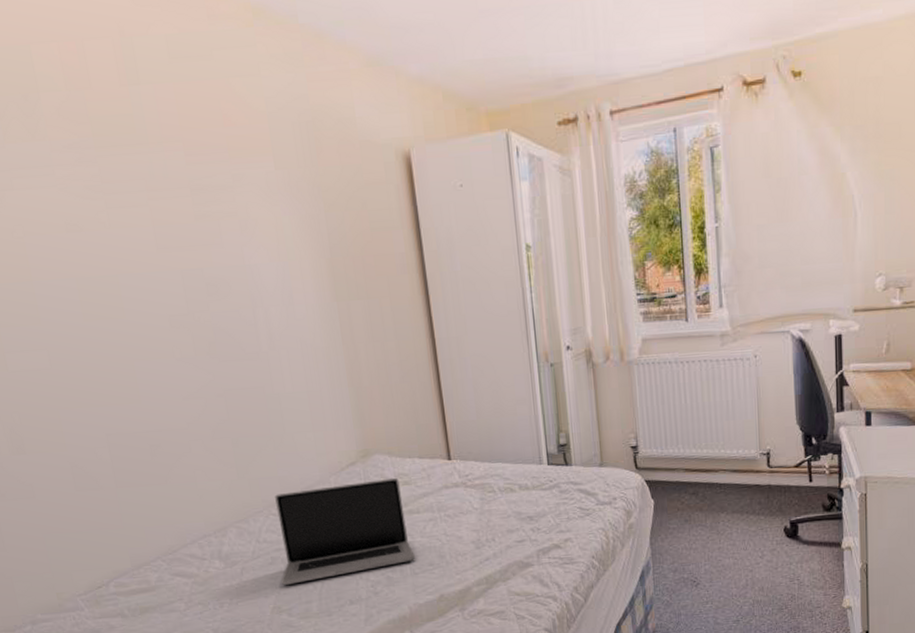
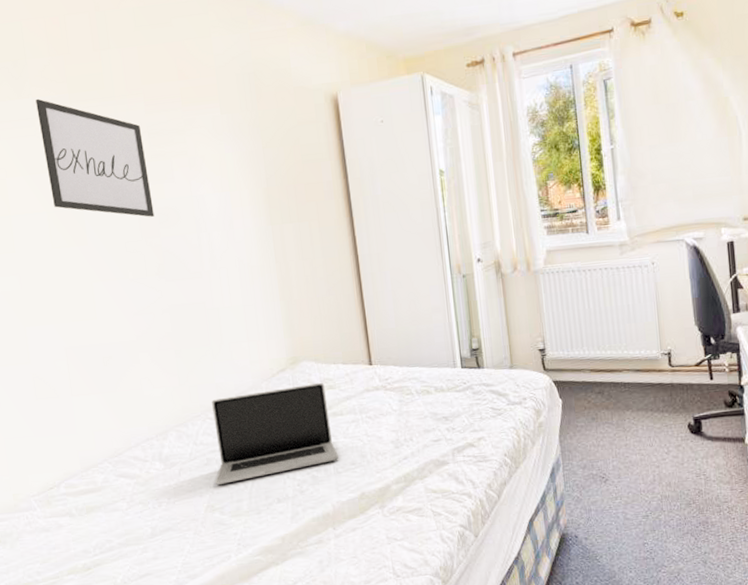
wall art: none [53,141,202,288] -> present [36,98,154,217]

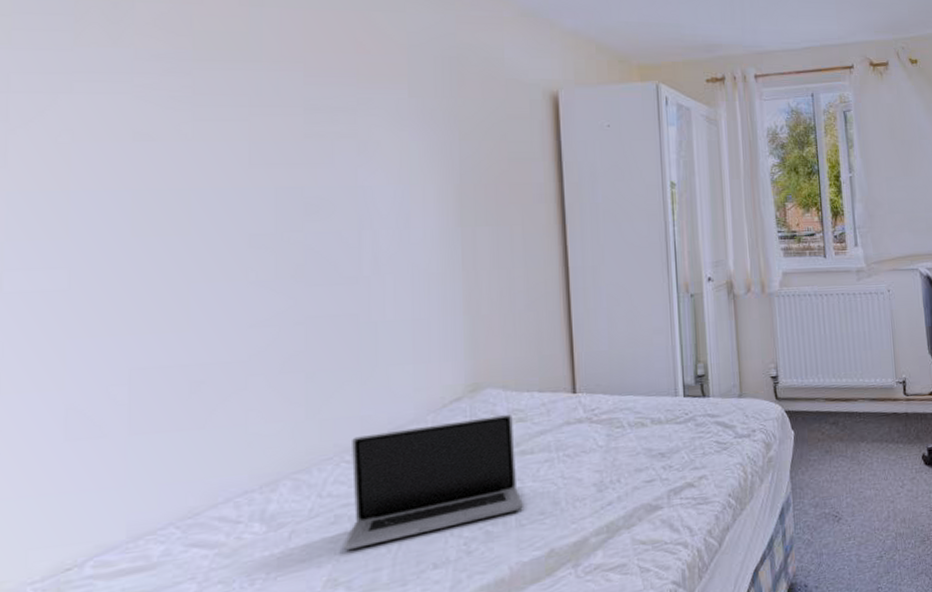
wall art: present [36,98,154,217] -> none [139,50,299,207]

